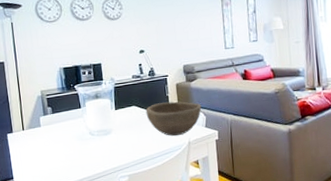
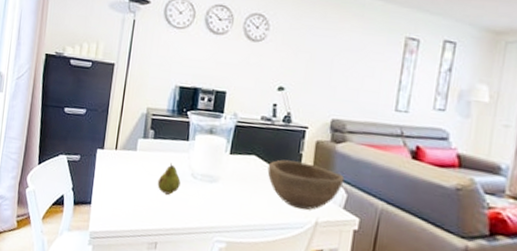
fruit: none [64,128,83,154] -> present [157,163,181,195]

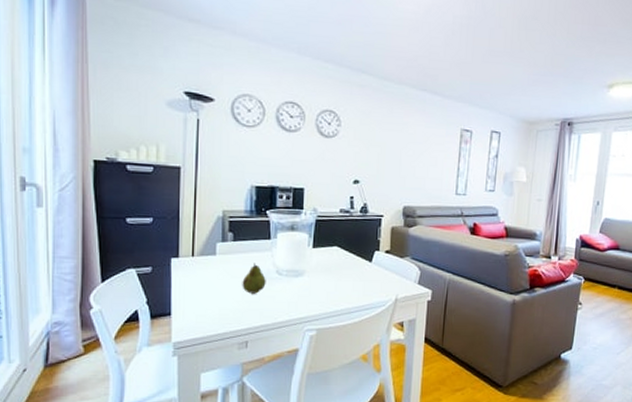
bowl: present [267,159,345,210] -> none [349,247,418,290]

